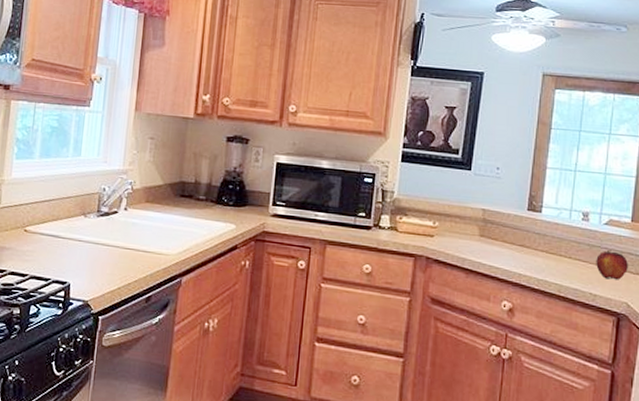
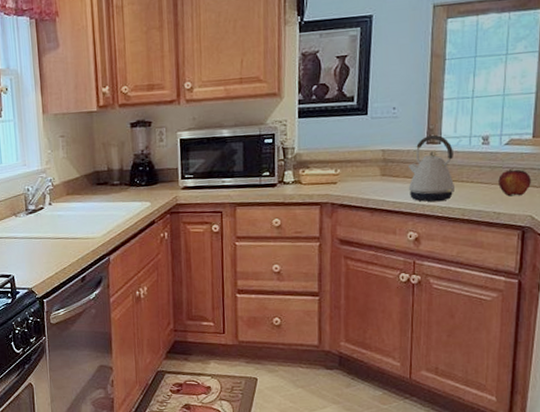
kettle: none [506,201,553,274] -> present [408,134,456,202]

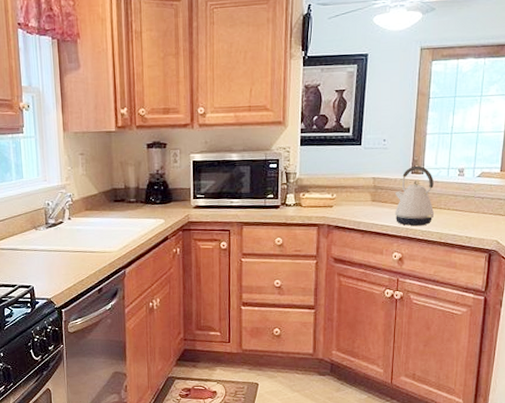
fruit: present [498,169,531,197] -> none [471,199,498,223]

